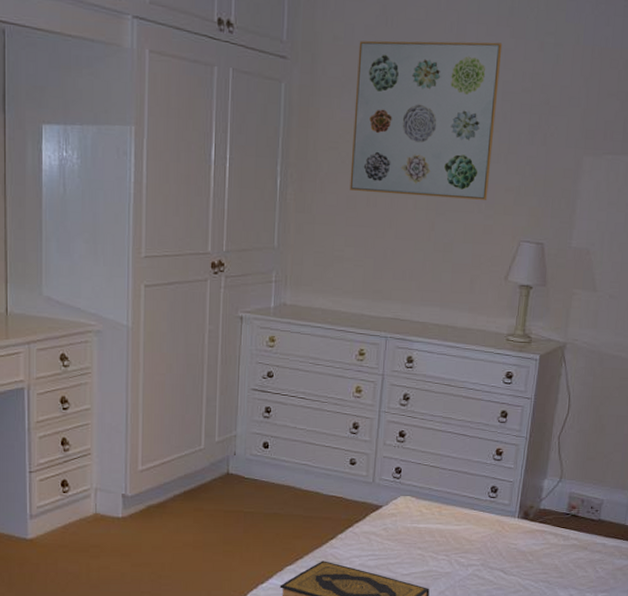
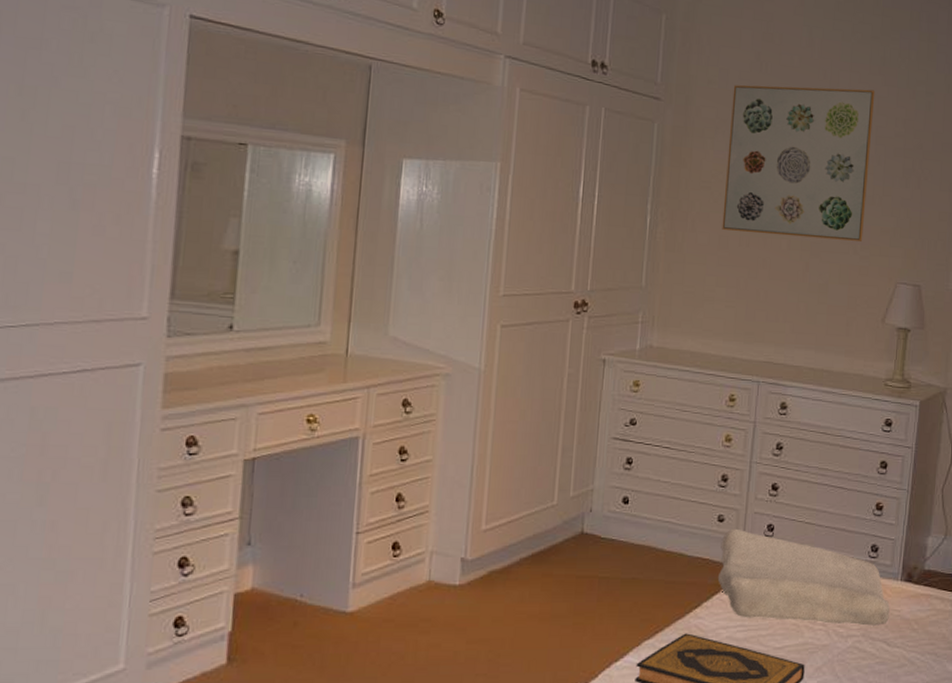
soap bar: none [350,471,507,557] -> present [717,528,890,626]

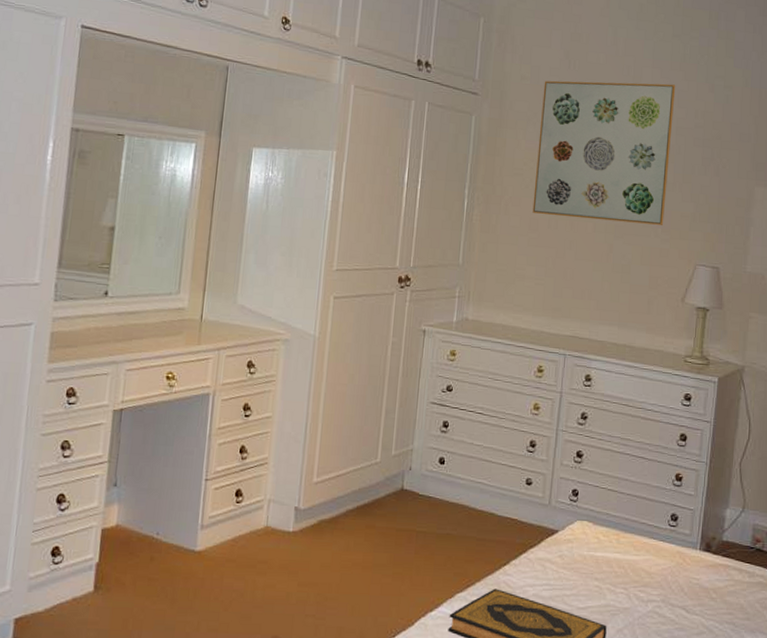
soap bar: present [717,528,890,626] -> none [525,492,689,592]

